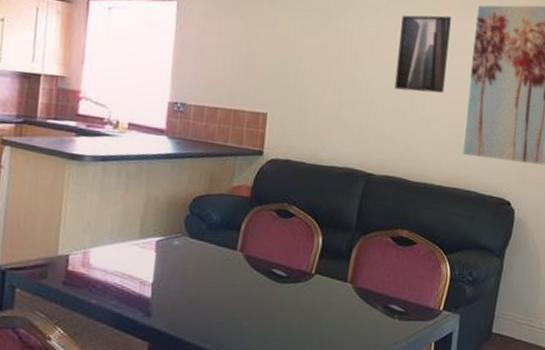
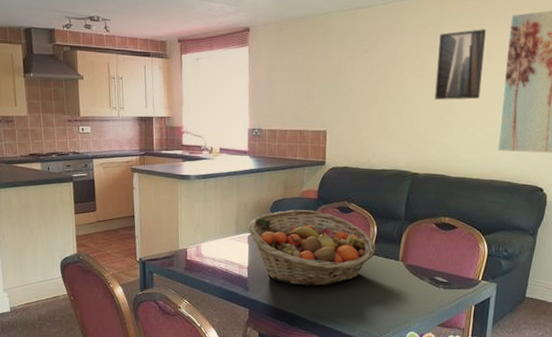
fruit basket: none [156,209,319,314] -> present [247,209,375,287]

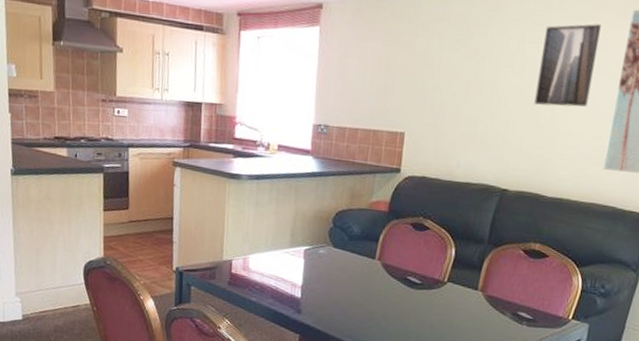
fruit basket: present [247,209,375,287] -> none [304,222,452,314]

